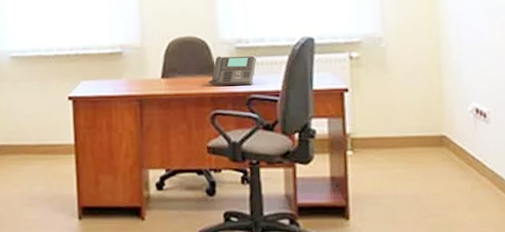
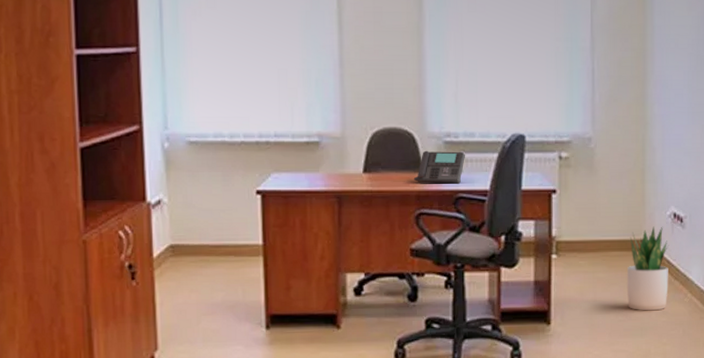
planter: none [428,122,475,208] -> present [626,226,669,311]

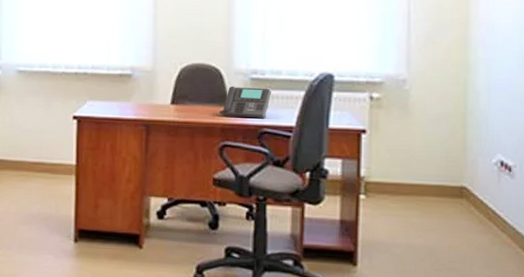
planter: present [626,226,669,311] -> none [444,174,495,264]

